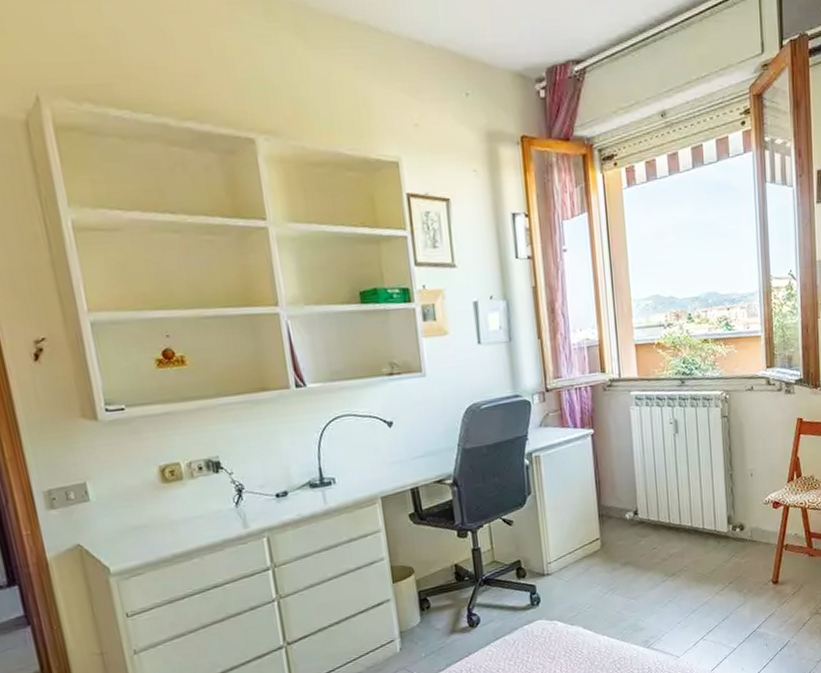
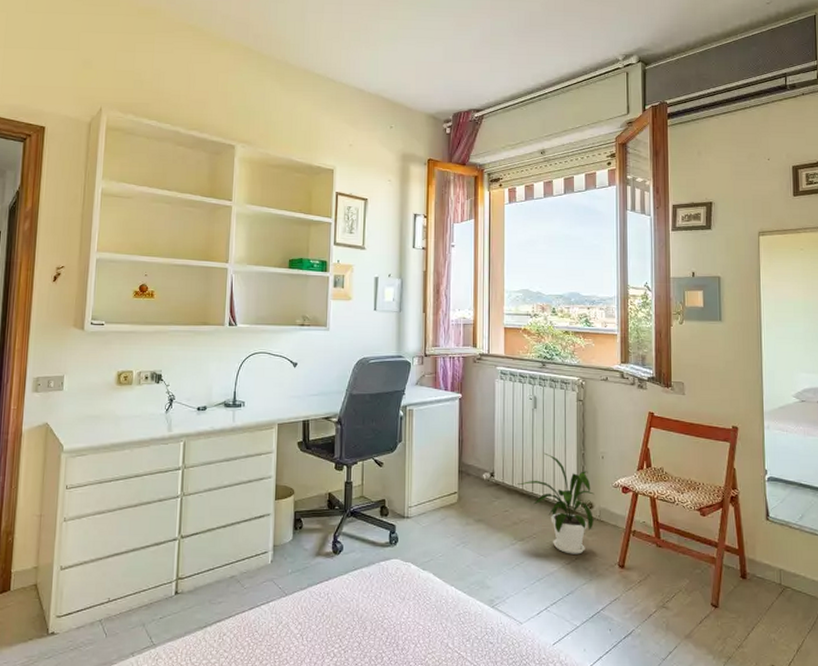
house plant: none [663,479,746,580] -> present [517,452,595,555]

